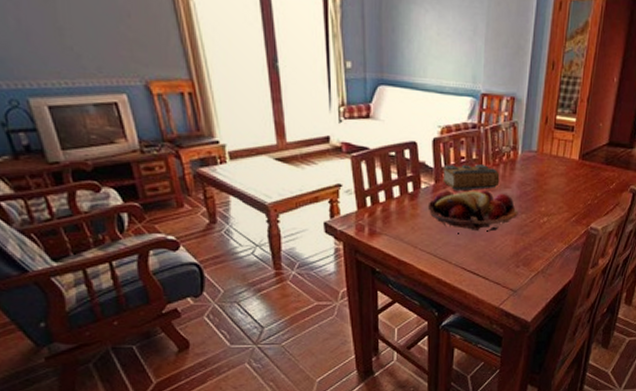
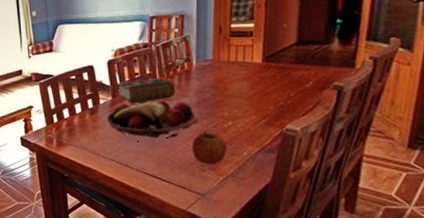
apple: none [509,227,541,260] -> present [191,132,227,164]

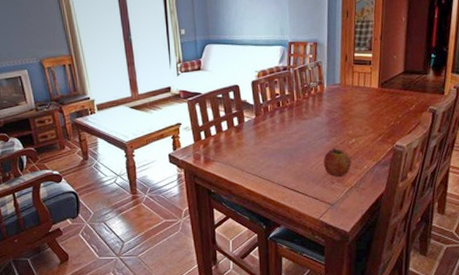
fruit basket: present [107,101,199,139] -> none [251,120,329,155]
book: present [118,78,176,104] -> none [261,99,310,122]

